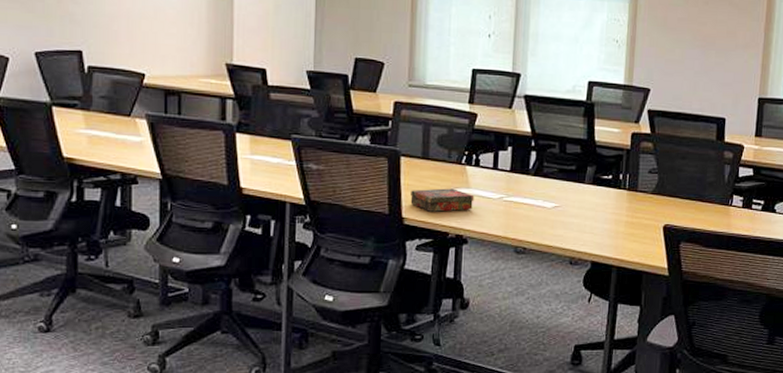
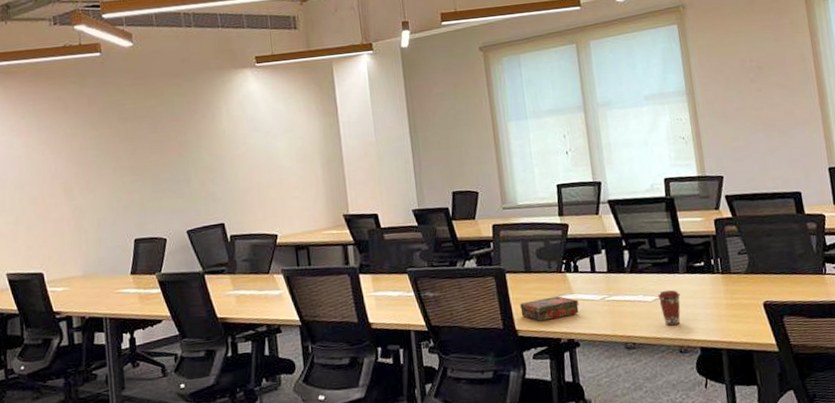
coffee cup: none [557,198,582,236] -> present [657,289,681,326]

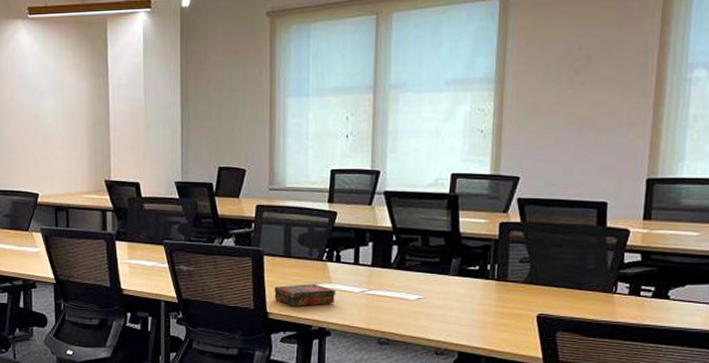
coffee cup: present [657,289,681,326] -> none [421,290,447,327]

